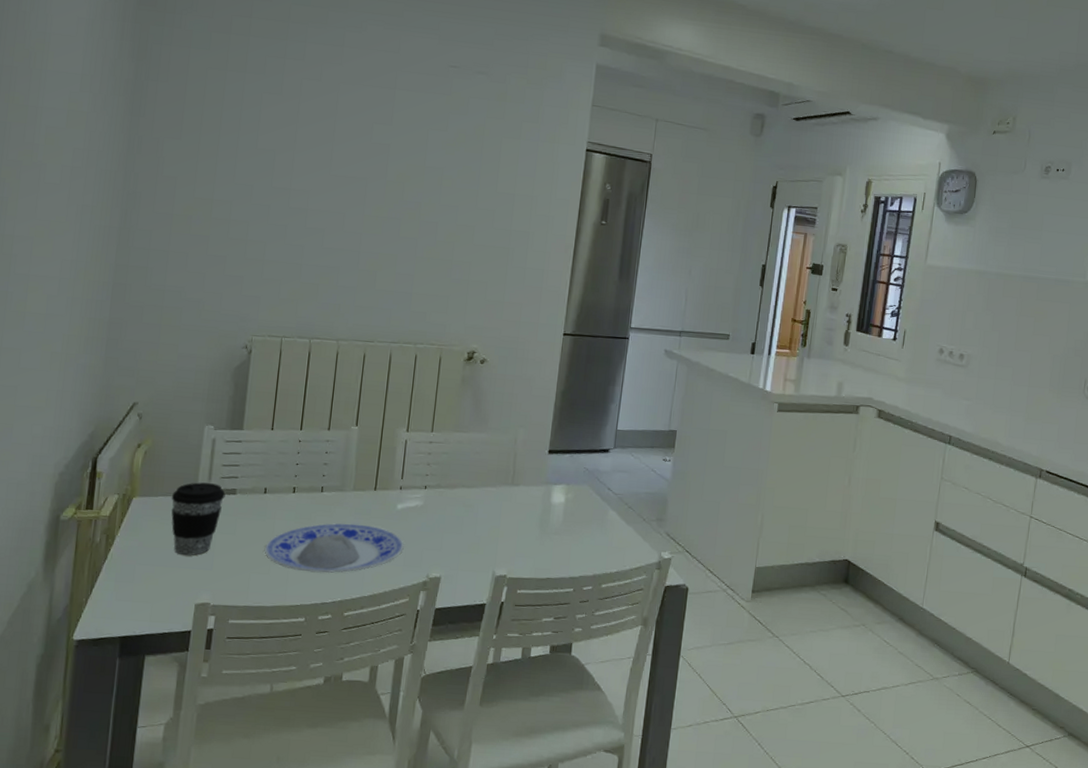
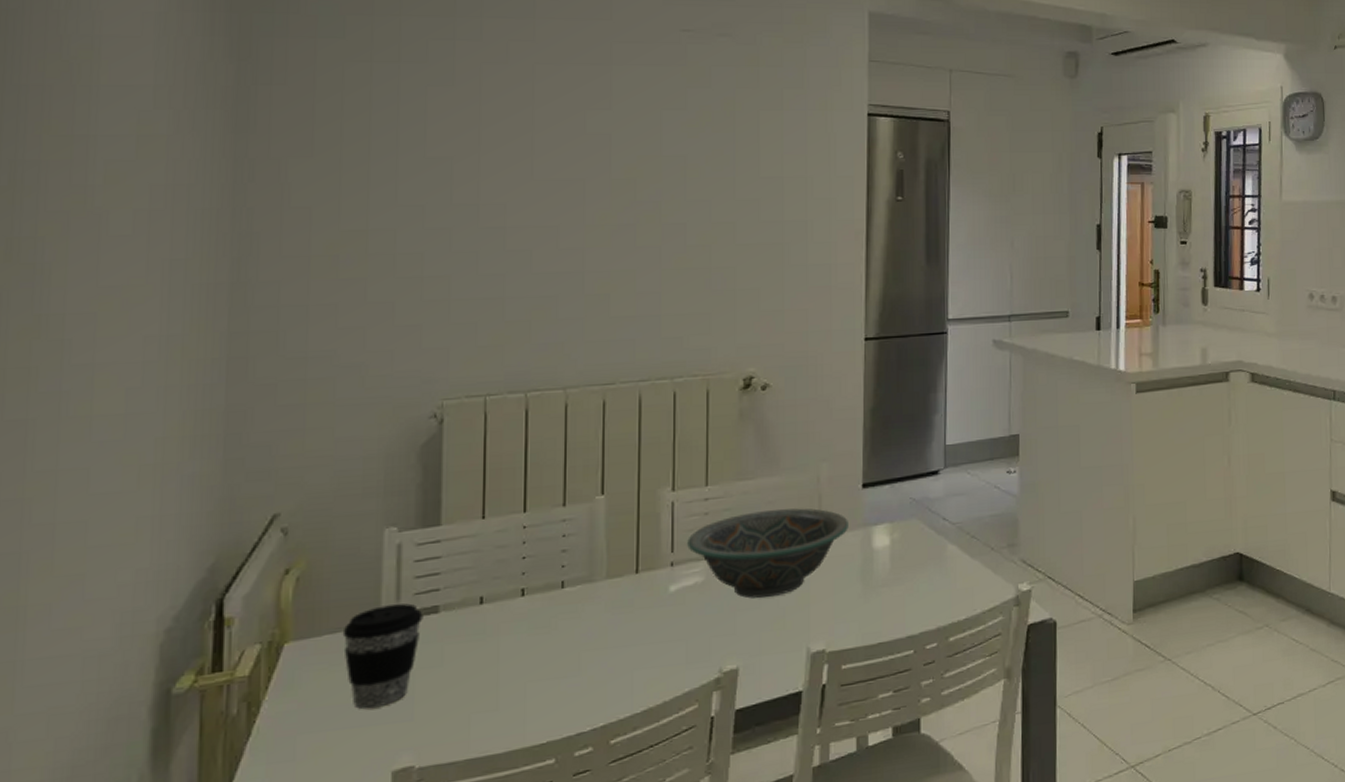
plate: present [264,523,404,574] -> none [487,620,684,698]
decorative bowl: none [413,458,535,527] -> present [687,508,848,599]

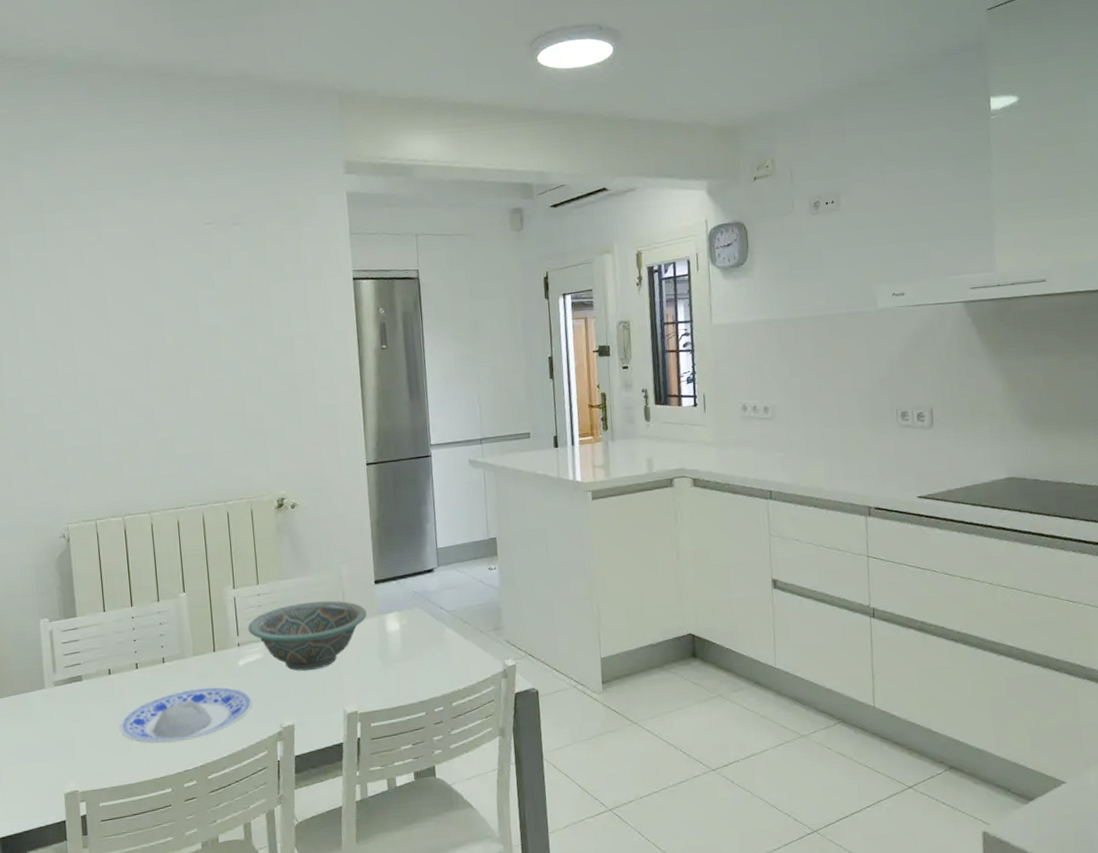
coffee cup: present [342,603,423,709] -> none [21,674,73,749]
plate: none [487,620,684,698] -> present [119,687,253,744]

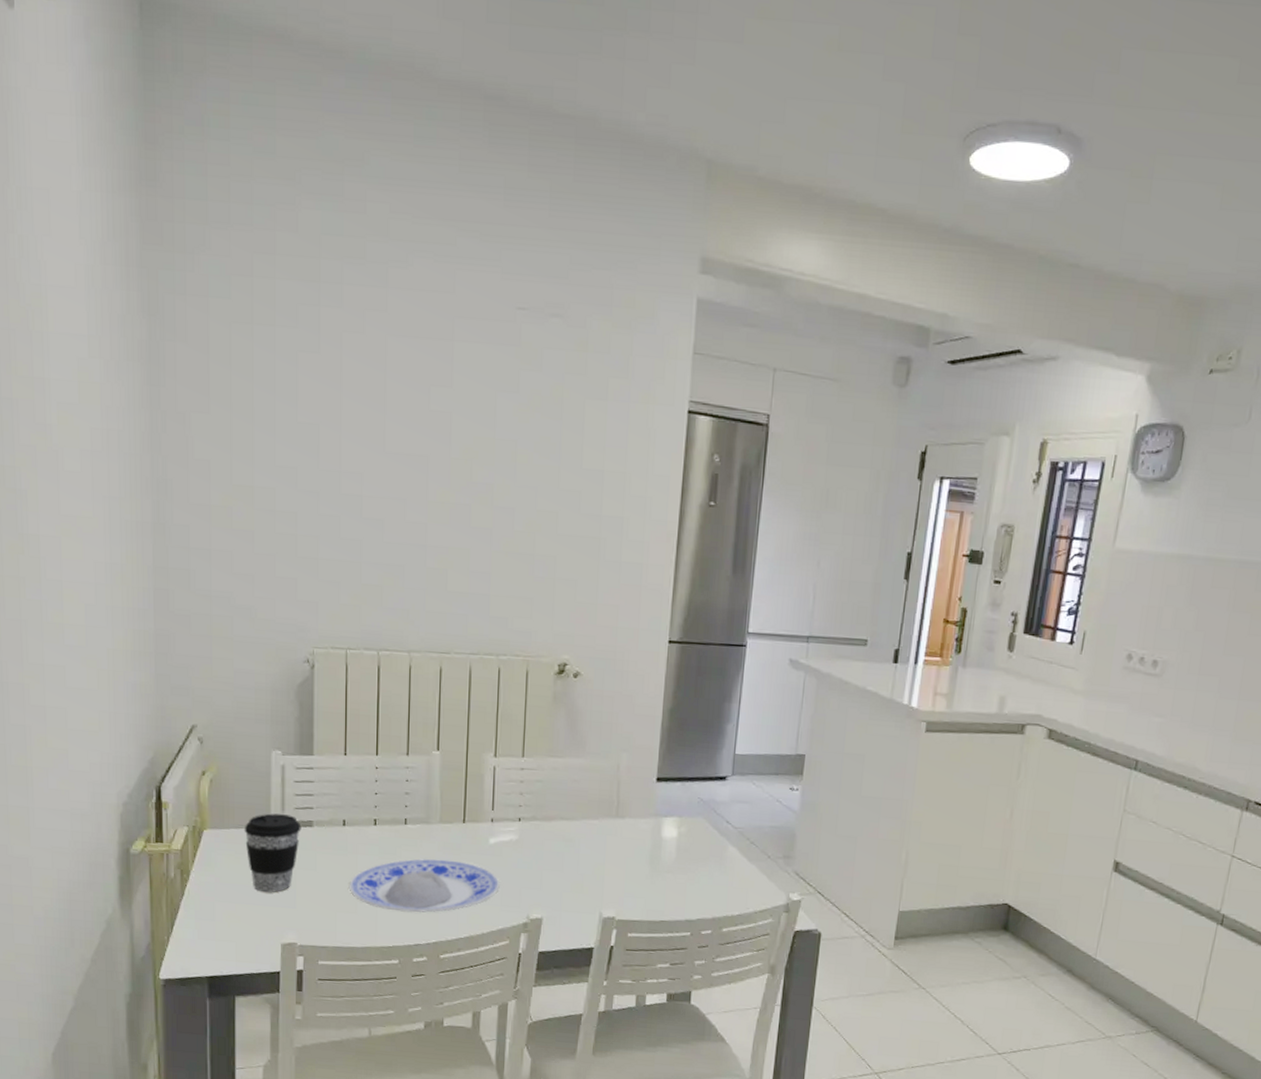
coffee cup: none [21,674,73,749] -> present [244,813,302,893]
decorative bowl: present [248,600,367,671] -> none [505,787,642,864]

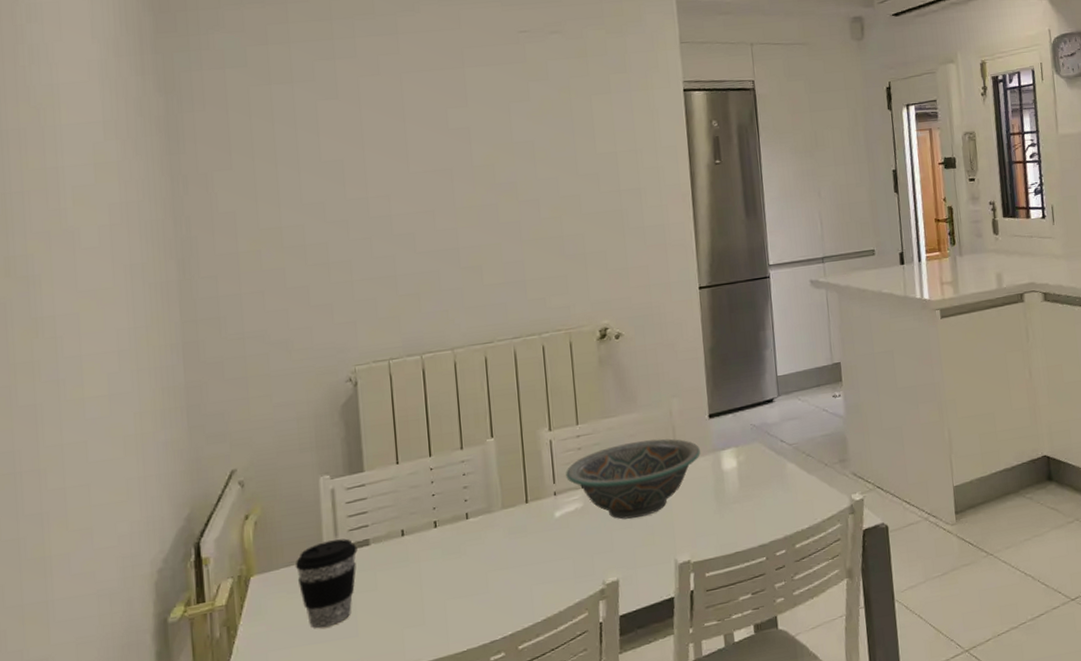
plate: present [348,858,500,913] -> none [413,542,571,613]
decorative bowl: none [505,787,642,864] -> present [566,438,700,520]

